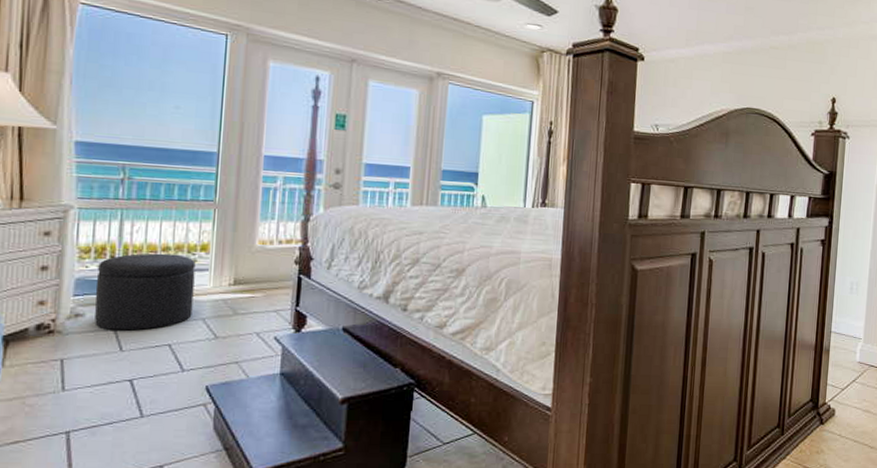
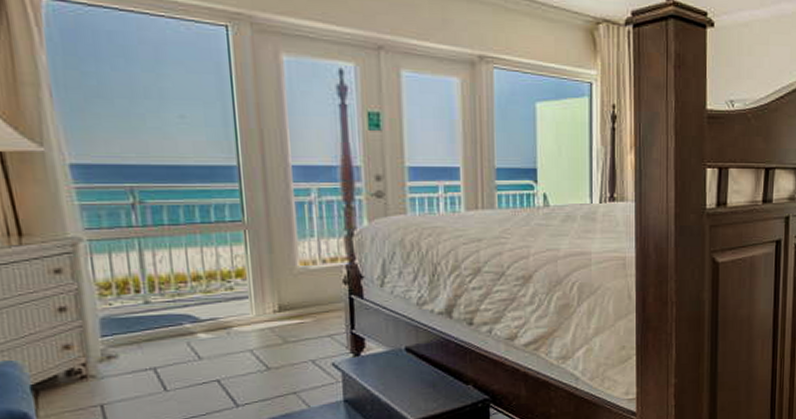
ottoman: present [95,253,196,331] -> none [123,283,238,370]

